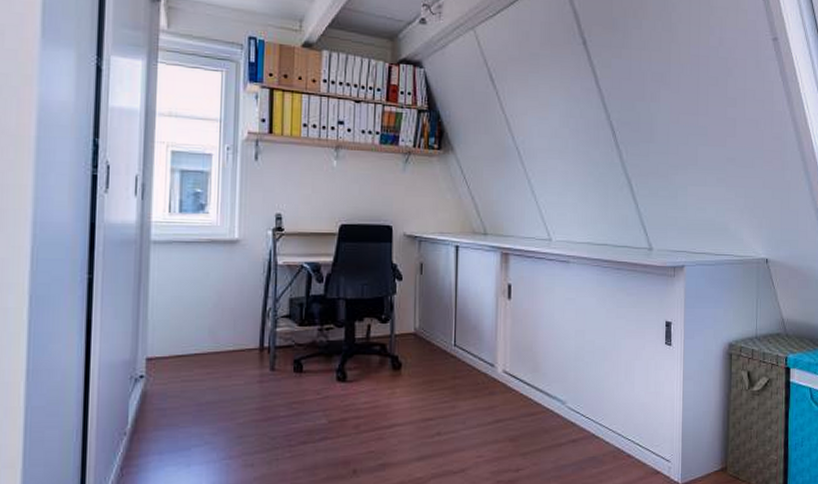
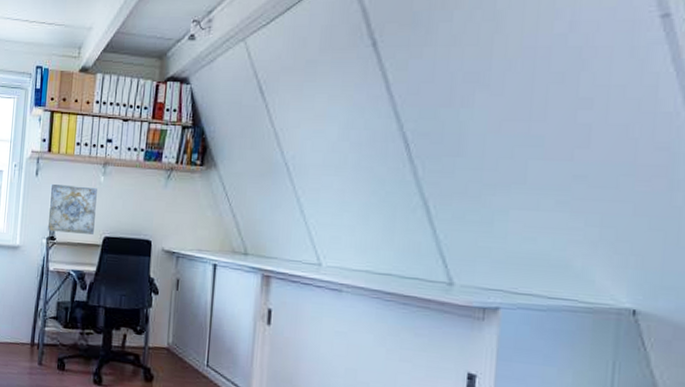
wall art: none [272,168,330,223] -> present [47,183,97,235]

